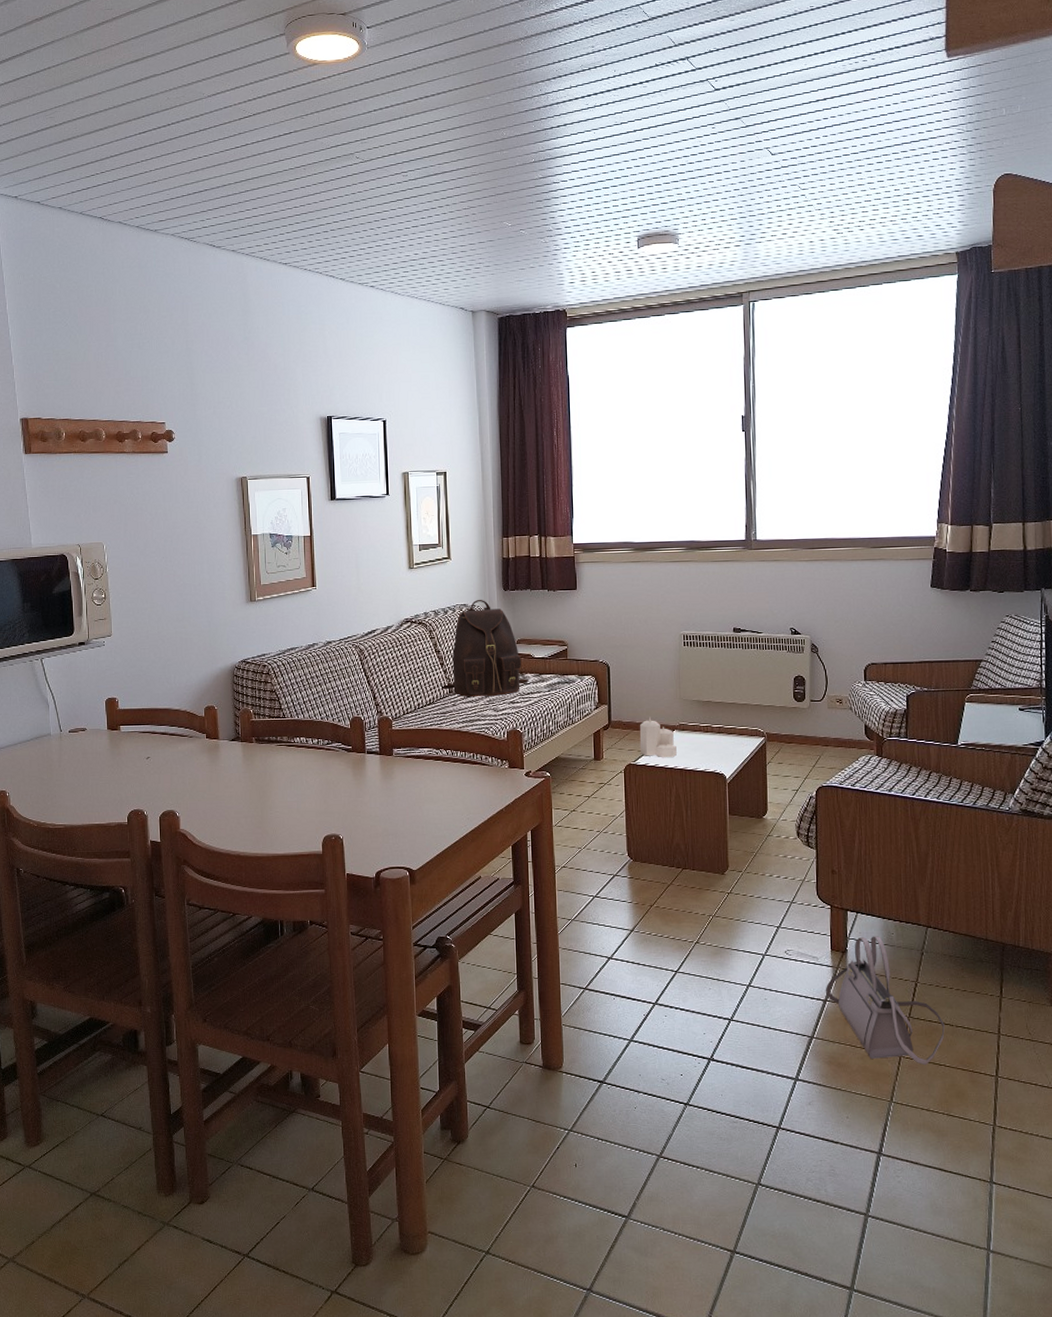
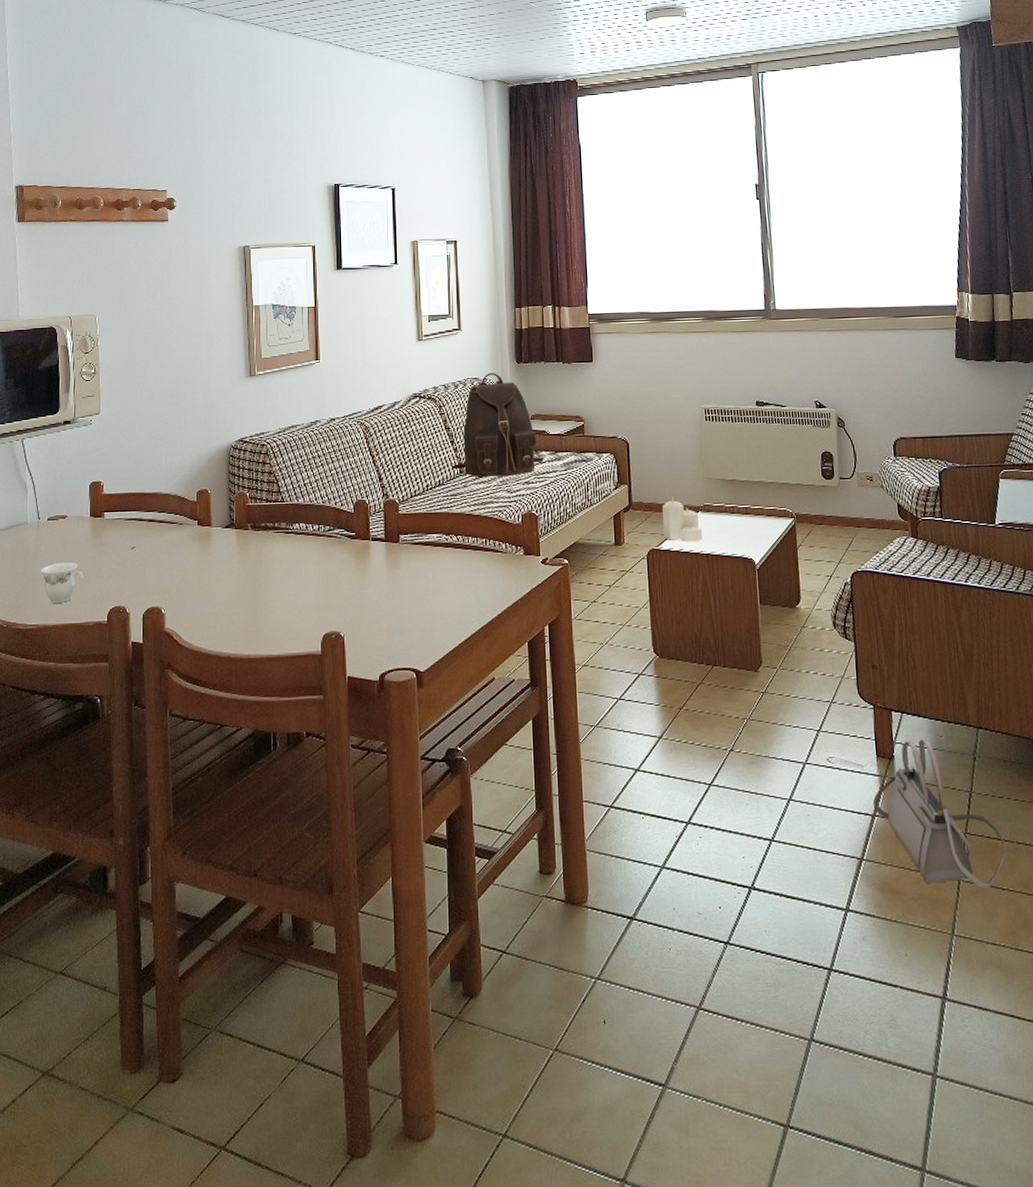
teacup: none [64,769,104,806] -> present [40,561,84,603]

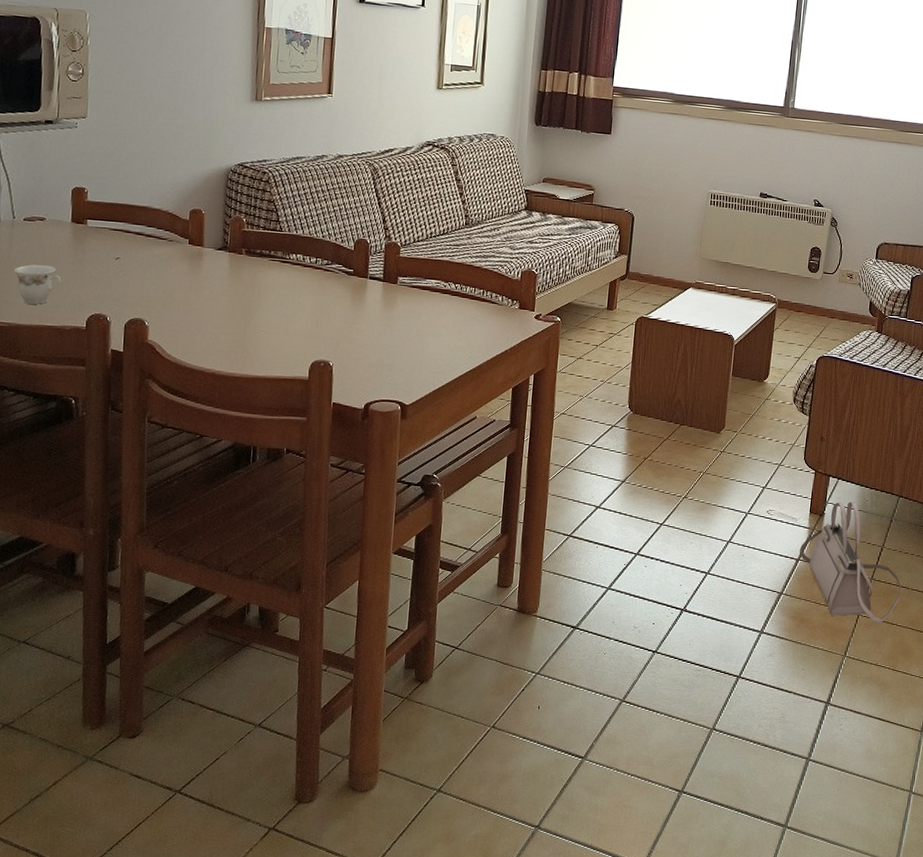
backpack: present [451,372,545,478] -> none [457,130,551,234]
candle: present [662,497,702,542] -> none [653,271,690,315]

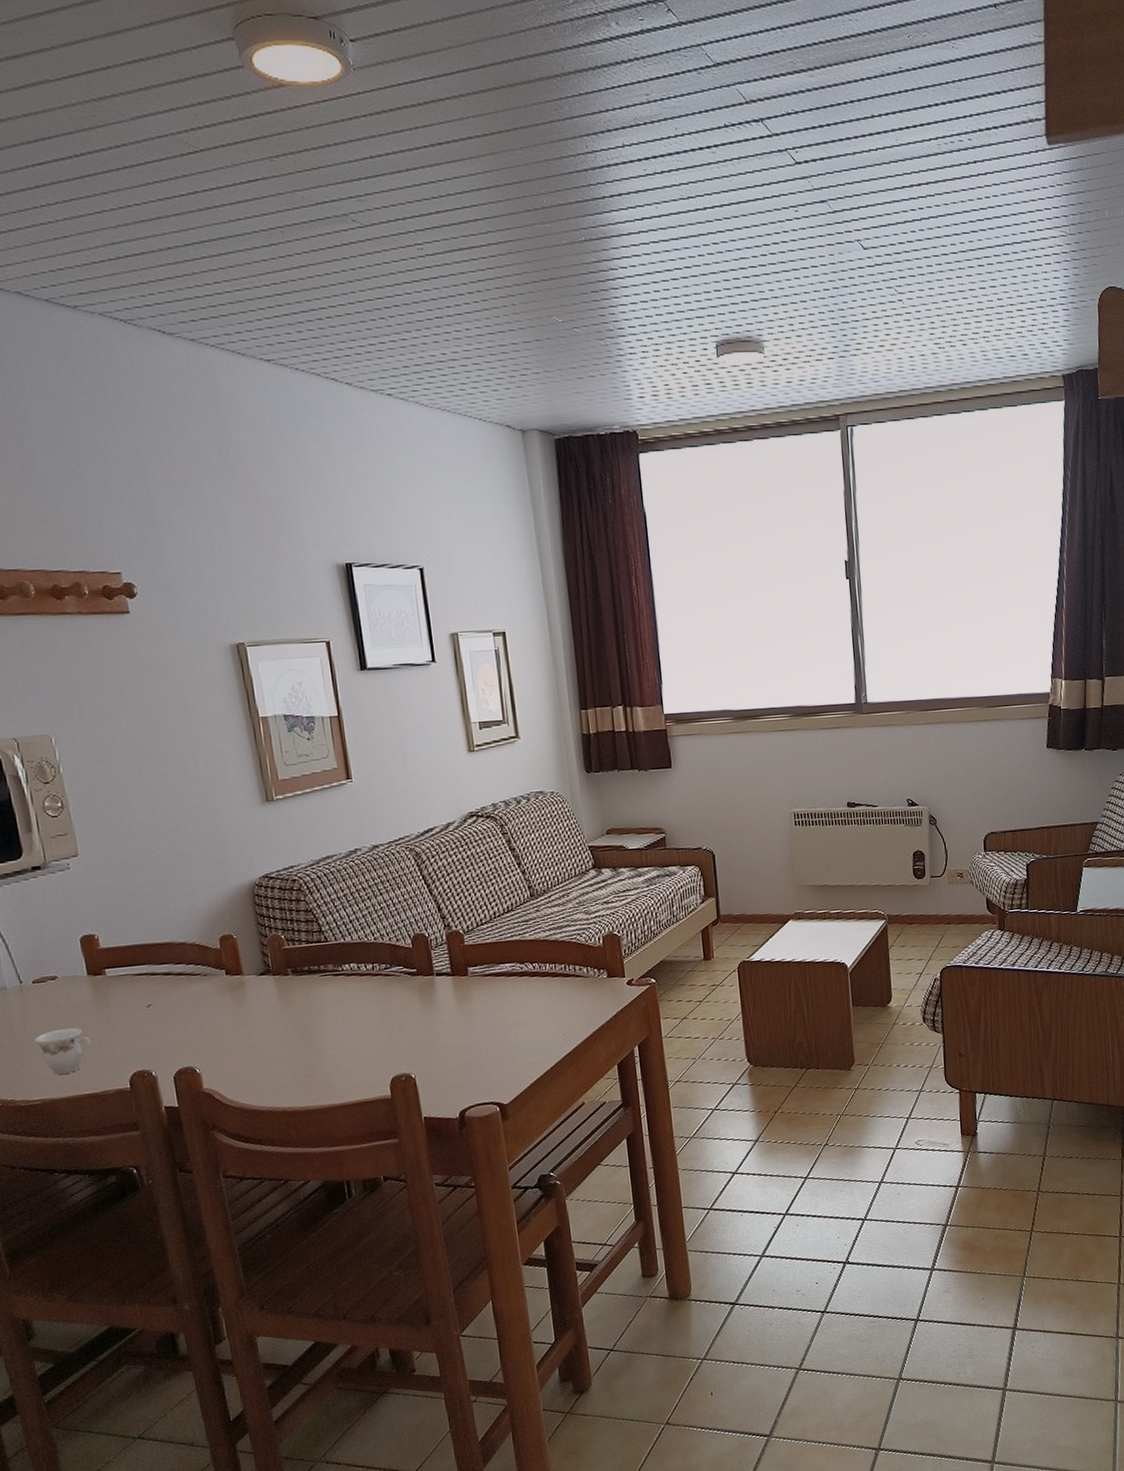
handbag: present [799,502,902,624] -> none [957,1114,1072,1238]

